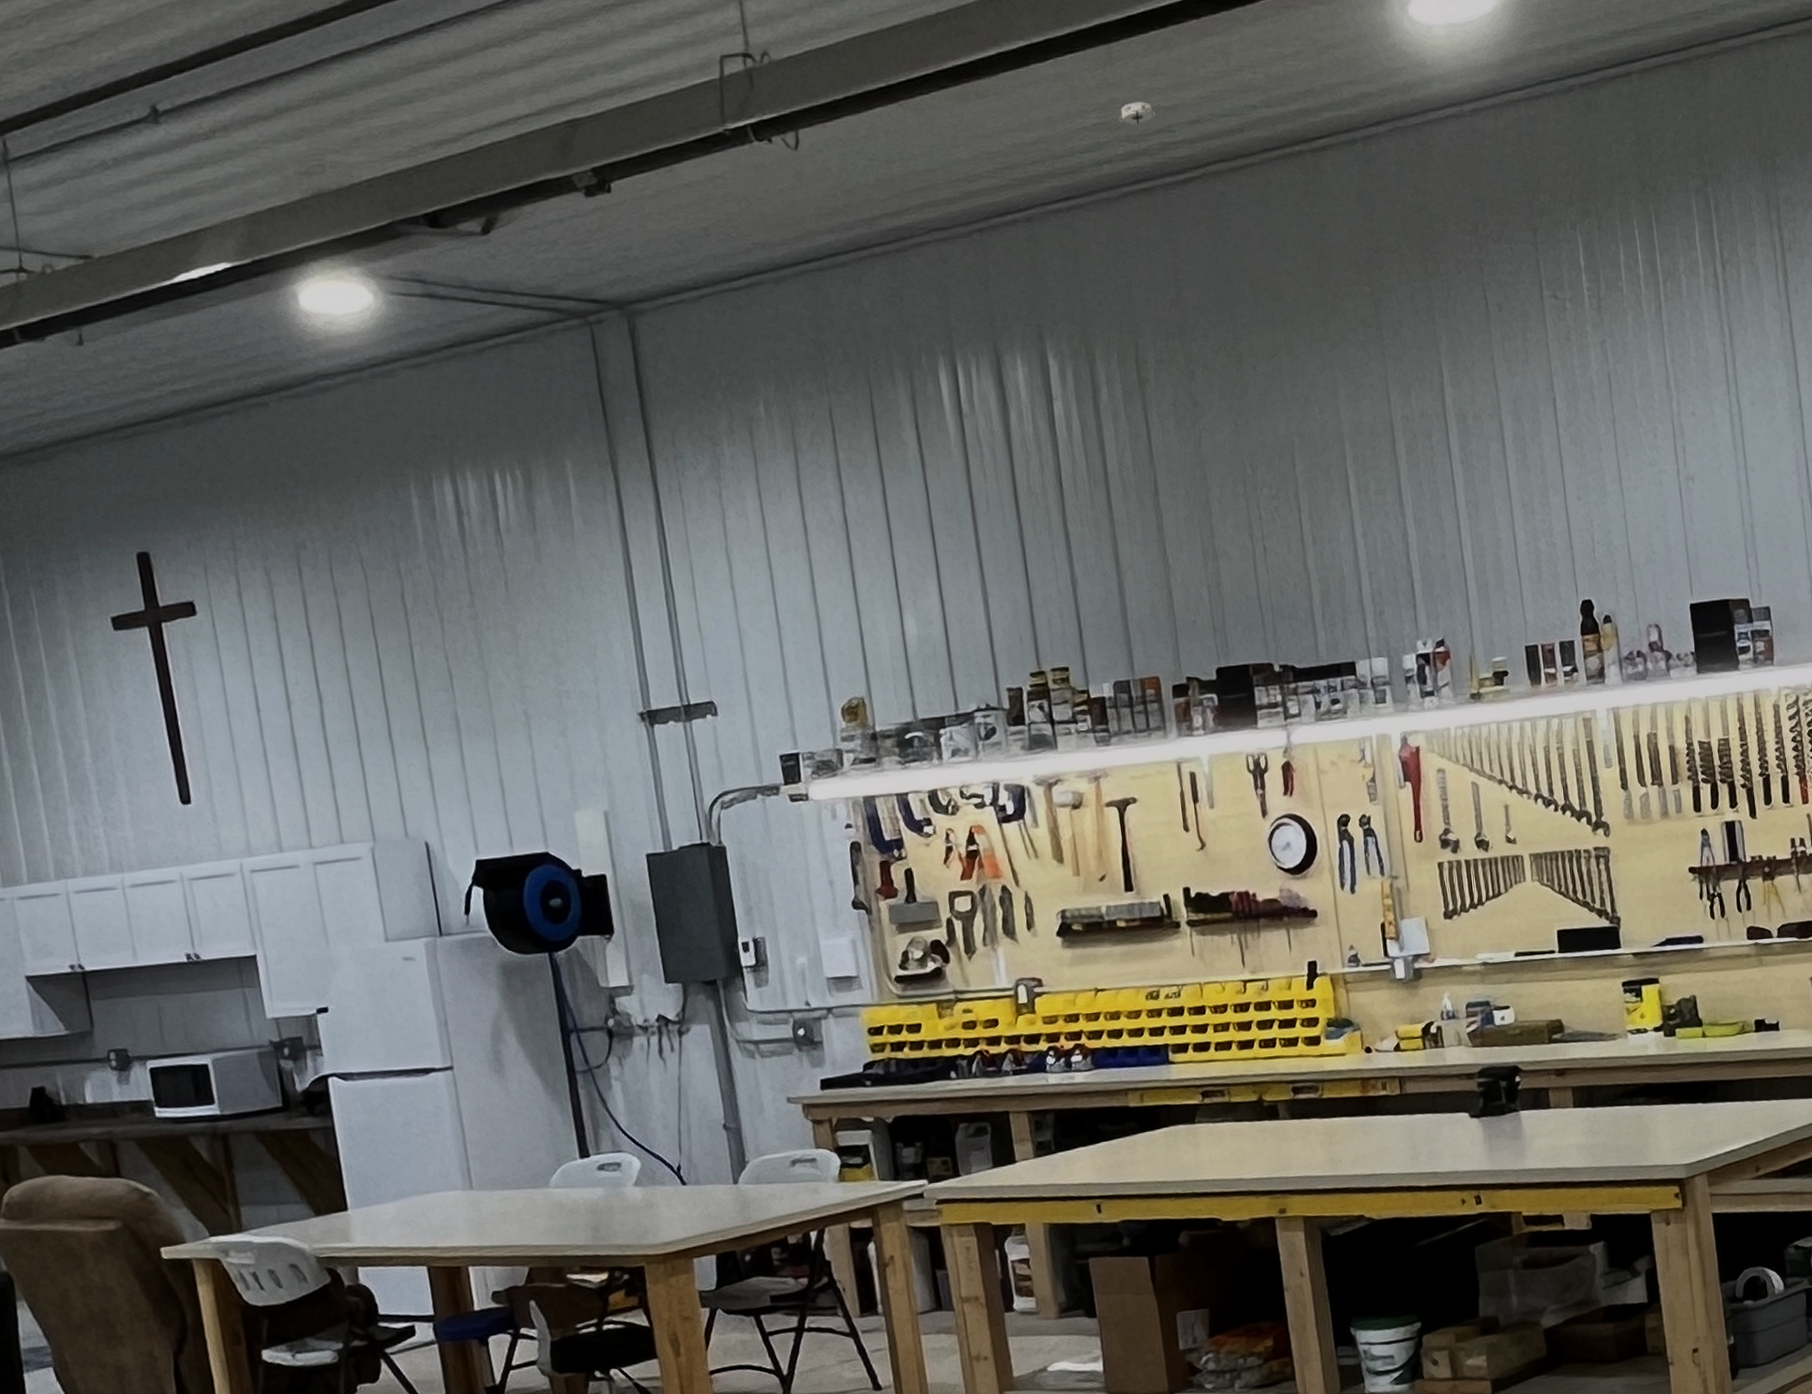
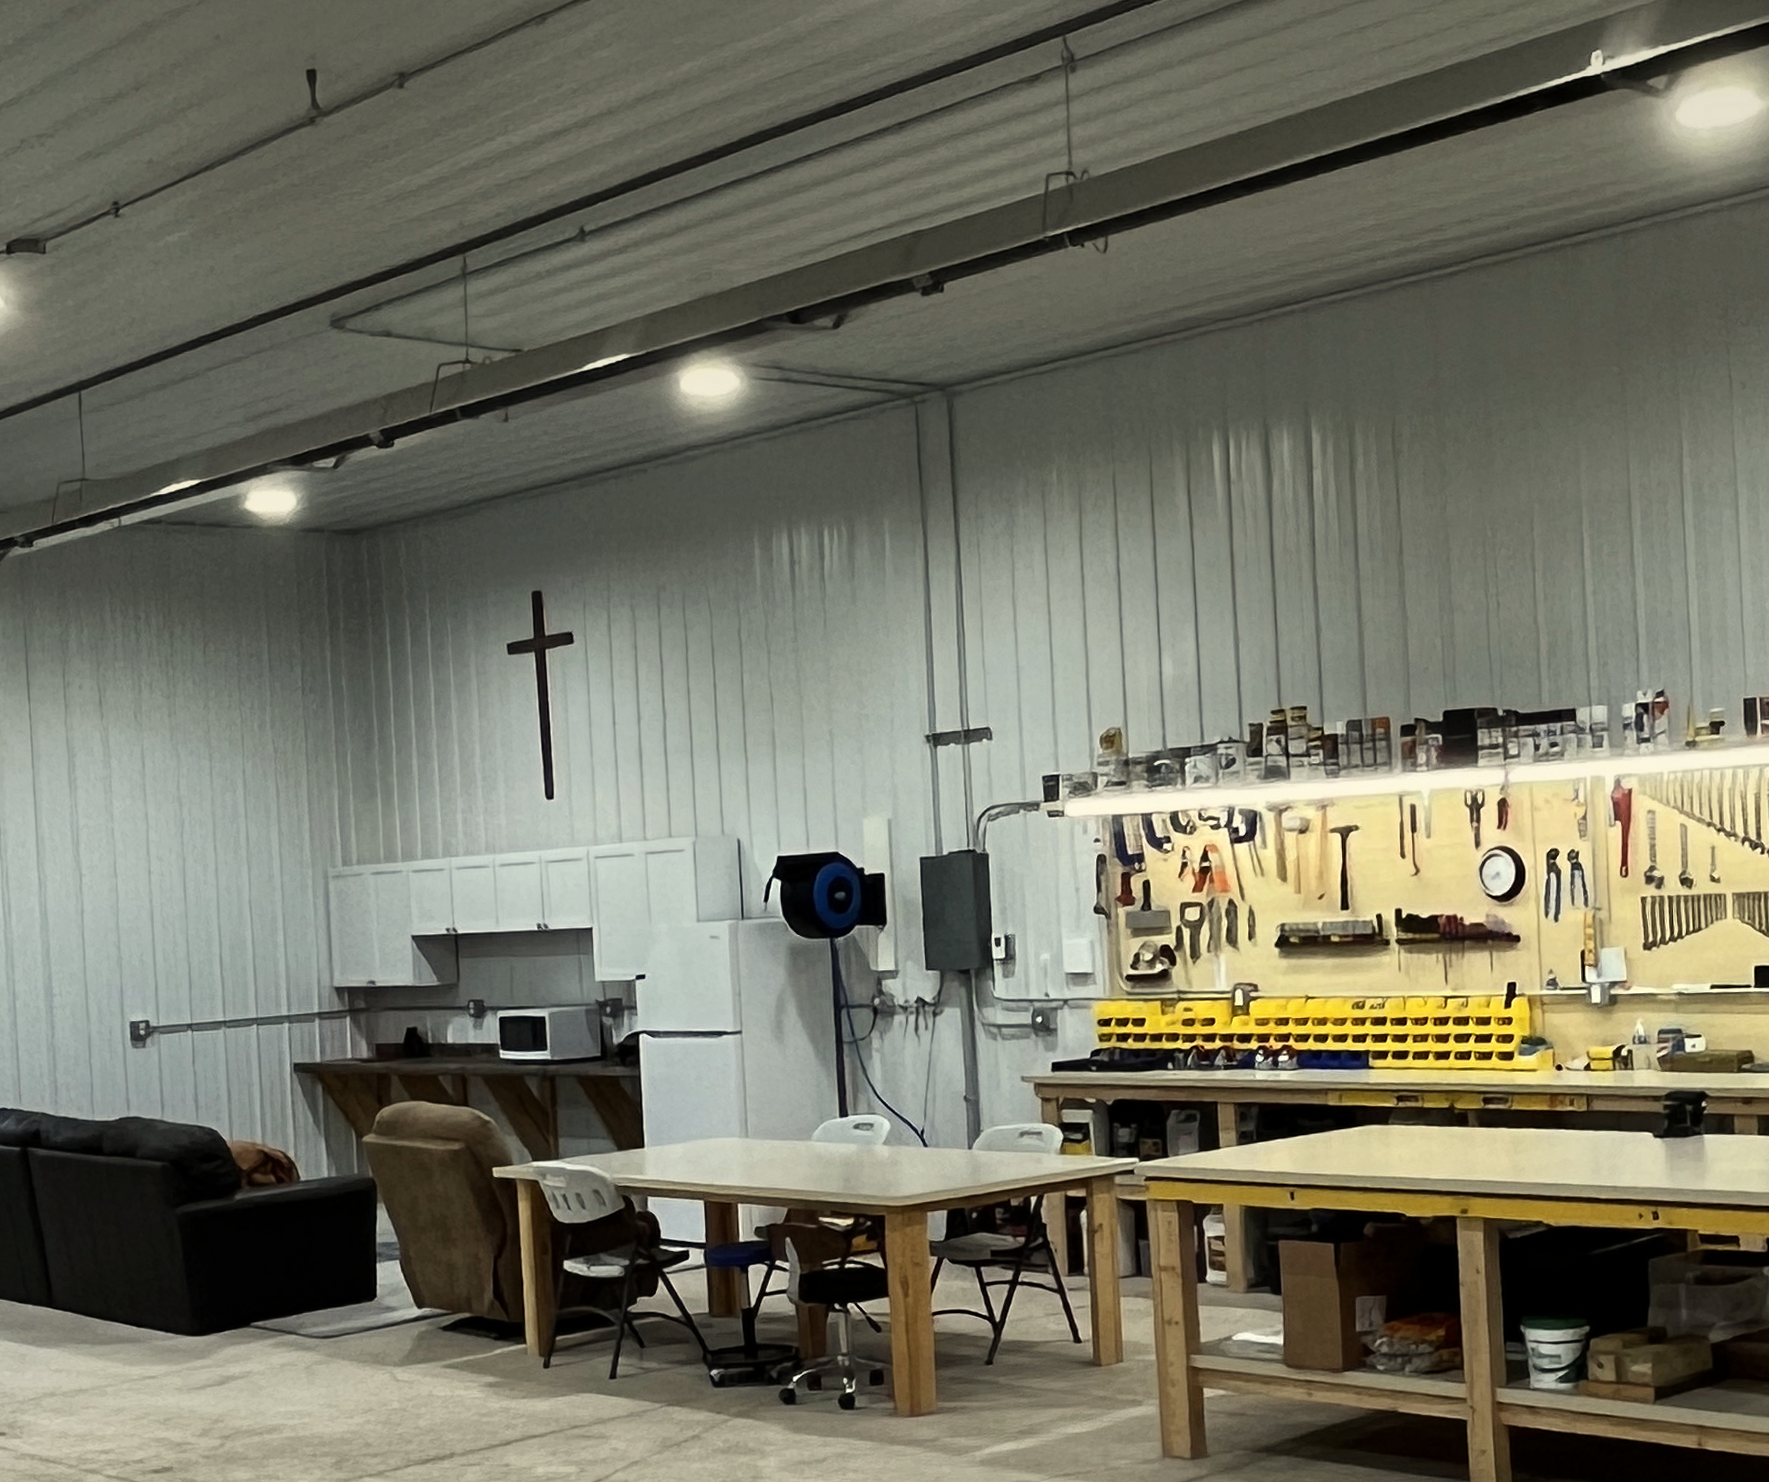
smoke detector: present [1118,101,1156,127] -> none [1394,204,1429,227]

